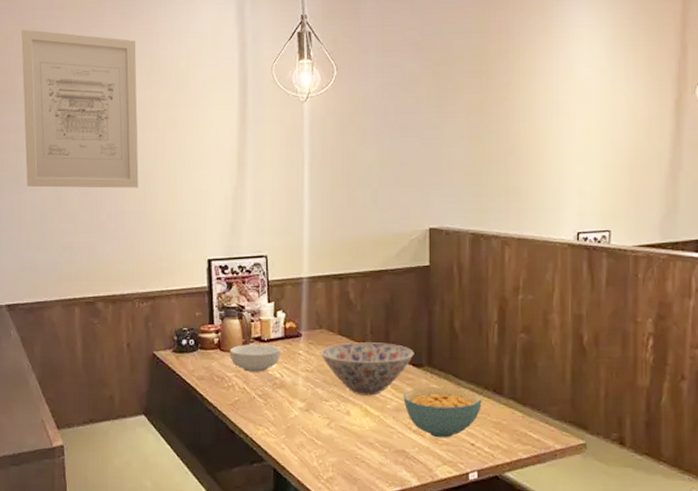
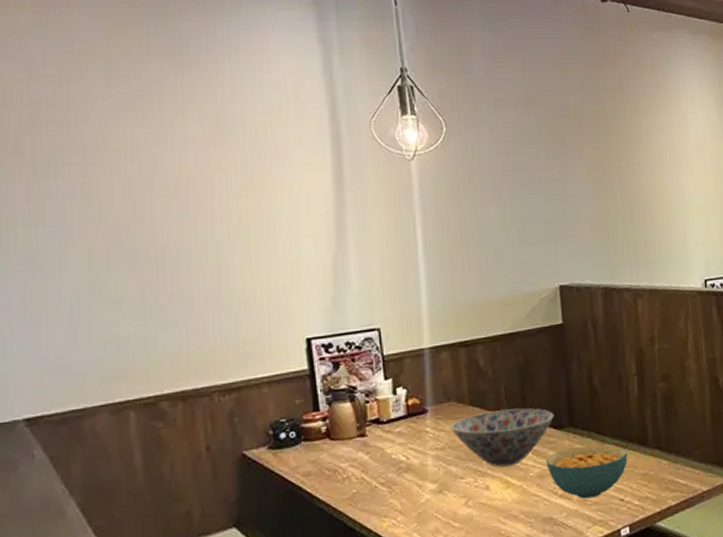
wall art: present [21,29,139,188] -> none [26,77,209,270]
cereal bowl: present [230,343,281,372] -> none [341,425,404,460]

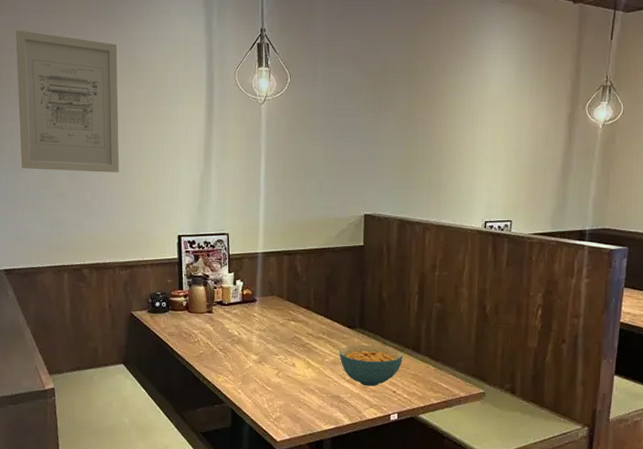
wall art: none [26,77,209,270] -> present [16,30,119,173]
bowl: present [451,408,554,467] -> none [272,307,349,351]

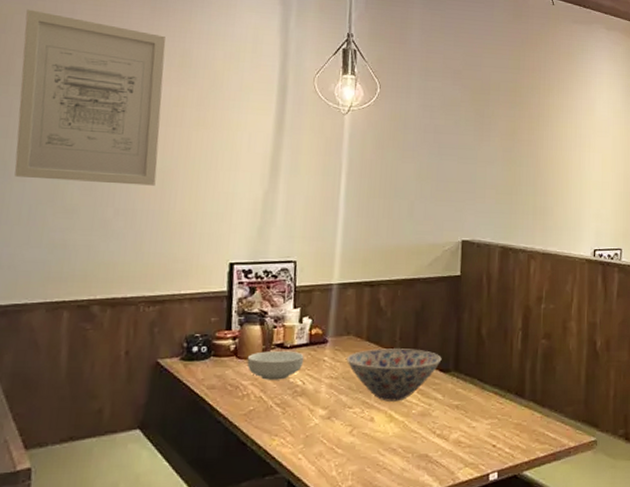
cereal bowl: none [196,307,239,331] -> present [247,350,304,380]
bowl: none [272,307,349,351] -> present [347,348,442,401]
cereal bowl: present [339,345,403,387] -> none [429,391,504,441]

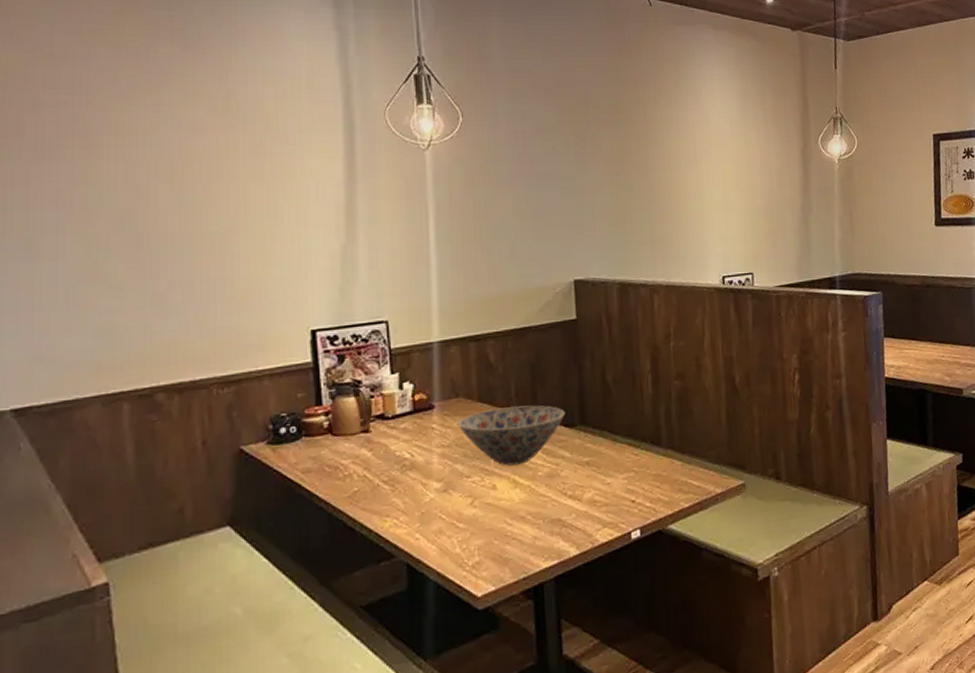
wall art: present [14,9,166,186] -> none [31,58,213,255]
cereal bowl: present [247,350,304,380] -> none [344,421,409,457]

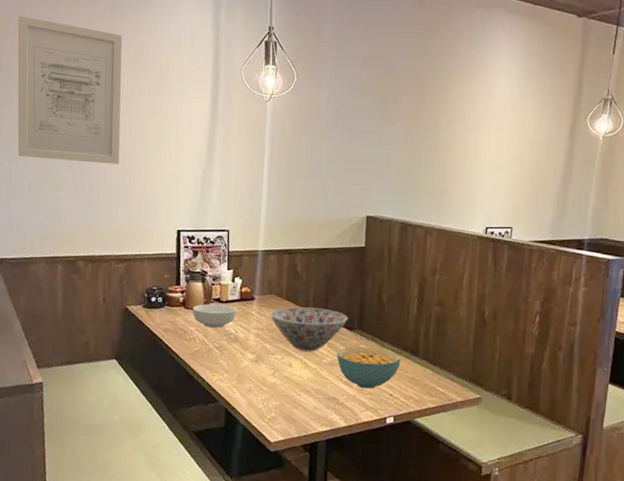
wall art: none [31,58,213,255] -> present [17,15,123,165]
cereal bowl: none [344,421,409,457] -> present [192,304,236,328]
cereal bowl: none [556,444,640,500] -> present [337,347,401,389]

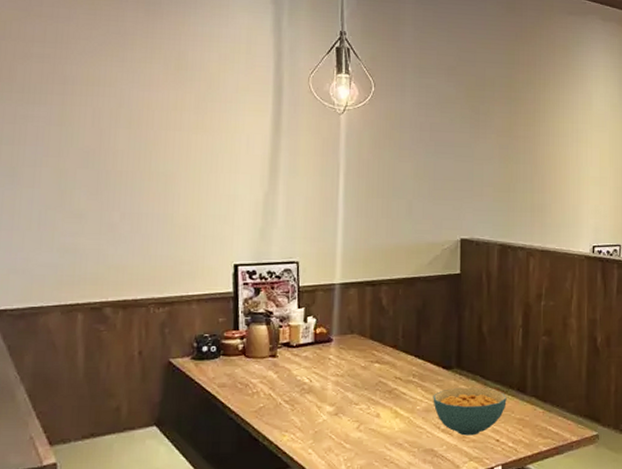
wall art: present [17,15,123,165] -> none [22,15,161,190]
cereal bowl: present [192,304,236,328] -> none [255,349,310,378]
bowl: present [270,307,348,352] -> none [351,346,444,398]

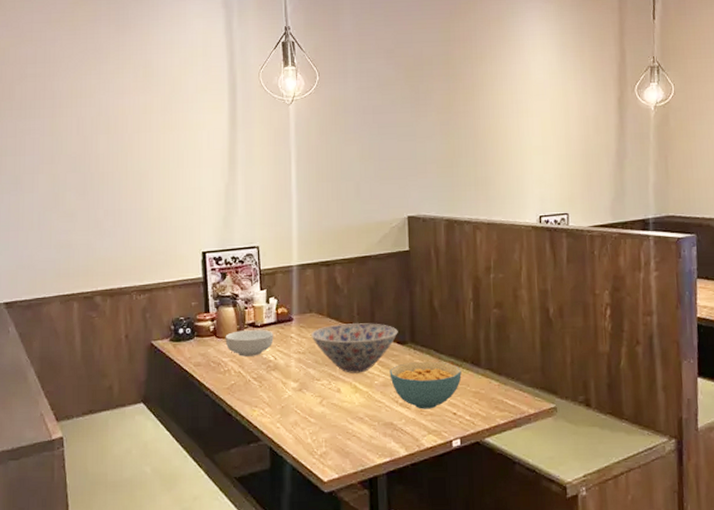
cereal bowl: none [255,349,310,378] -> present [225,329,274,357]
bowl: none [351,346,444,398] -> present [311,323,398,373]

